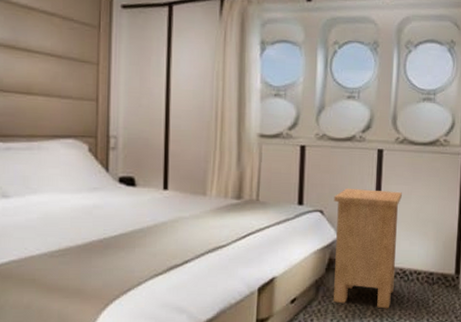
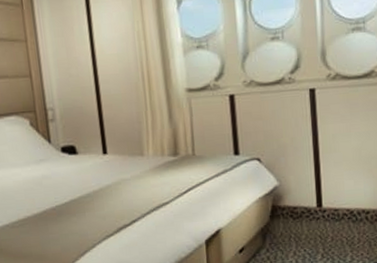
nightstand: present [333,188,402,309] -> none [269,130,342,251]

